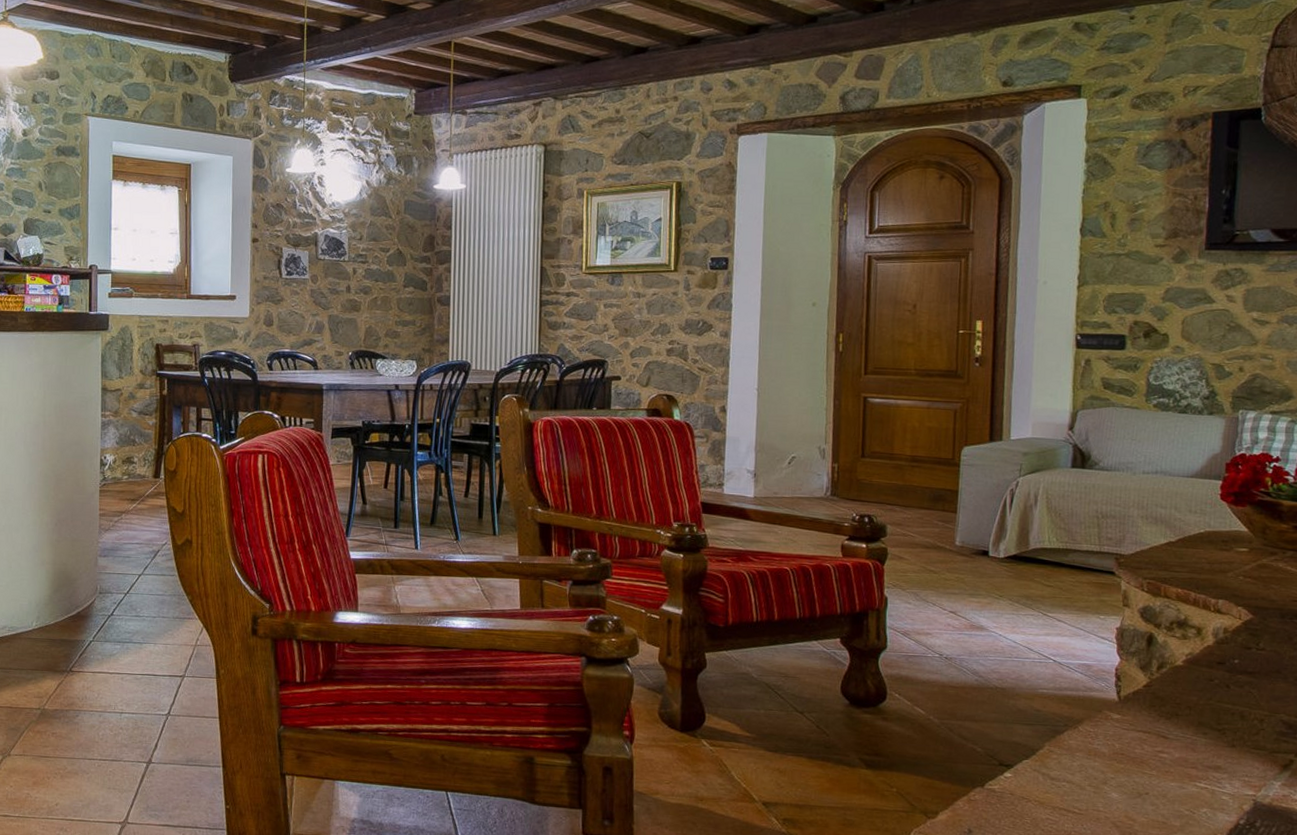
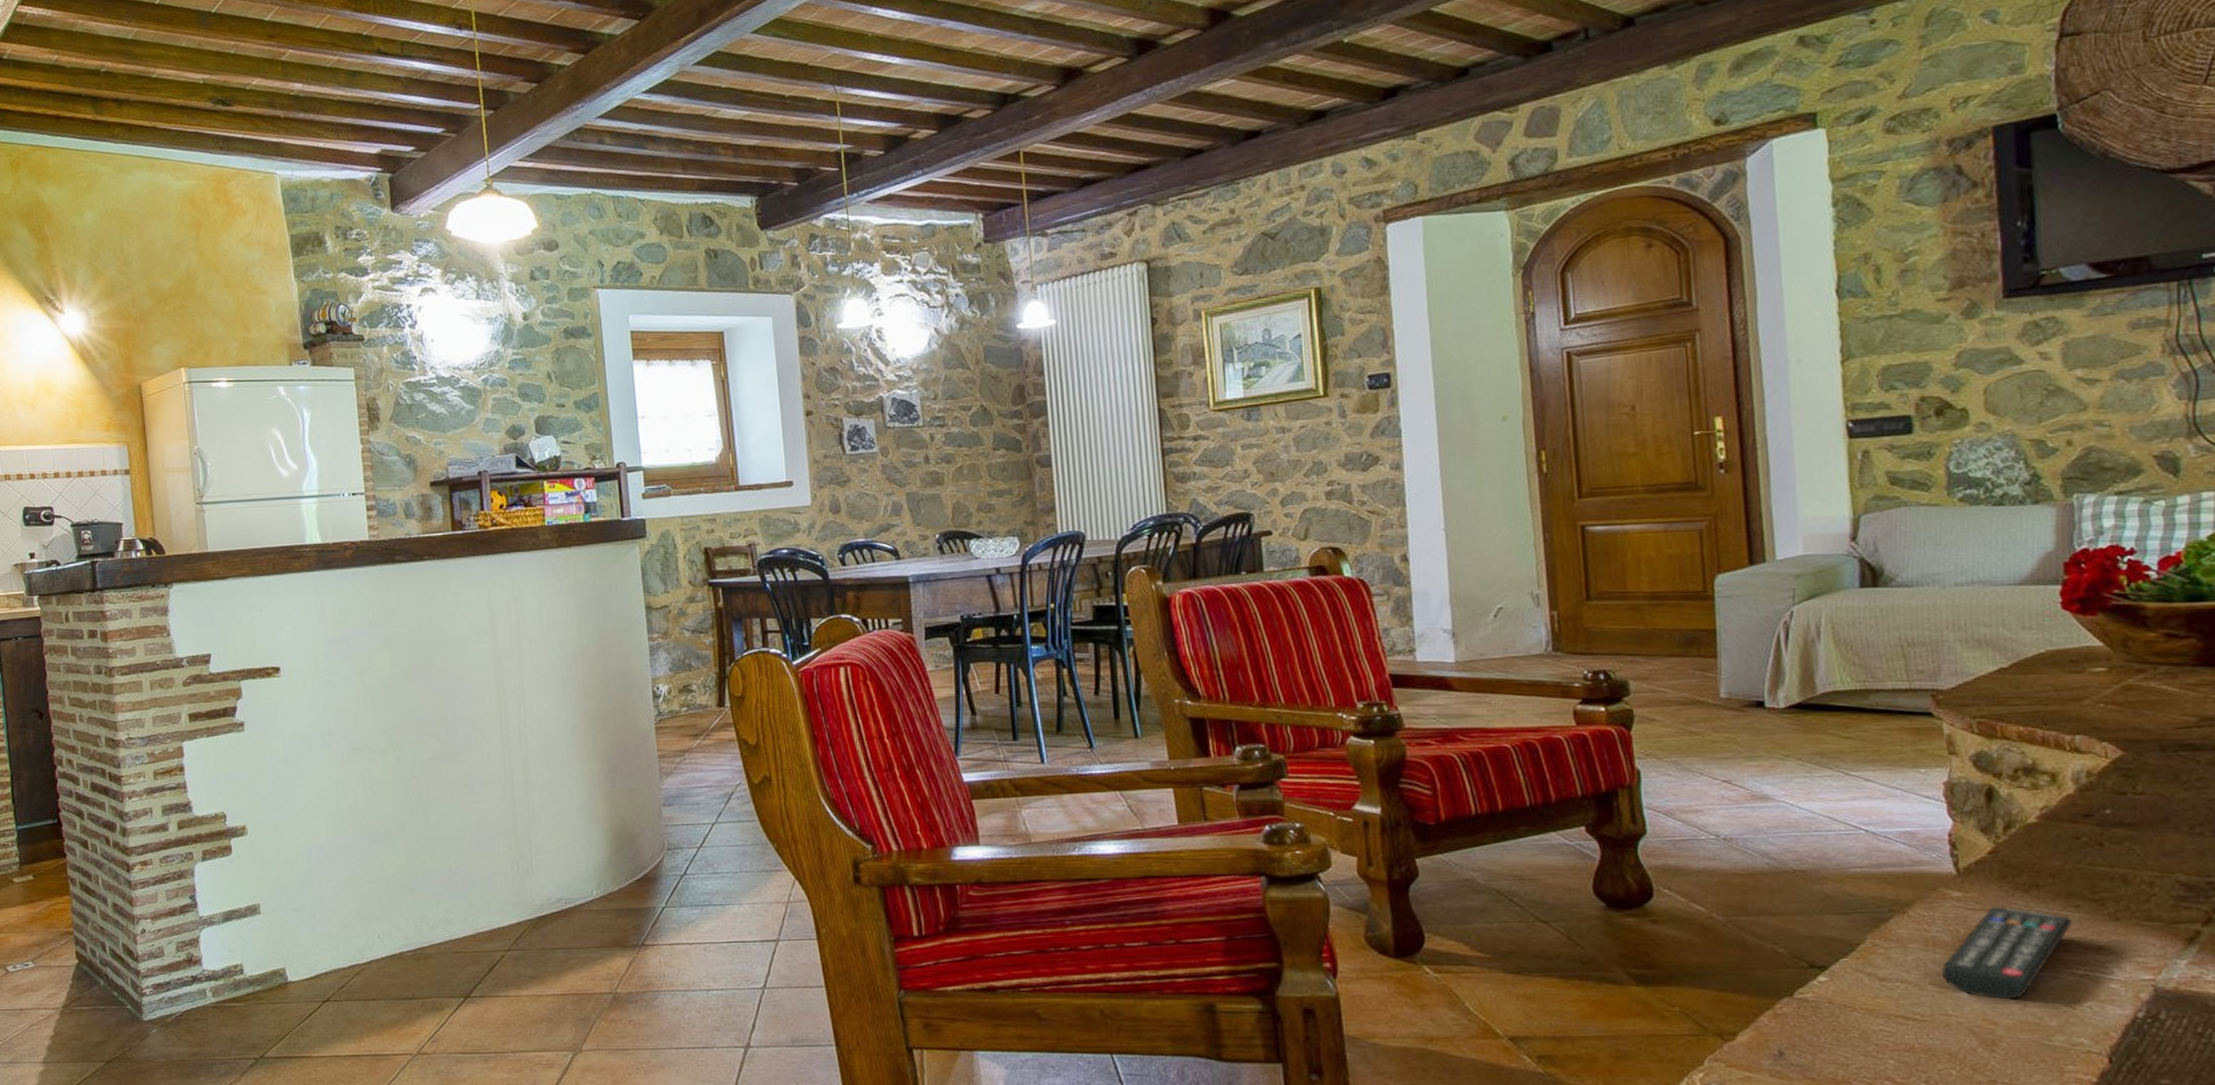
remote control: none [1097,728,1201,803] -> present [1940,906,2074,1000]

